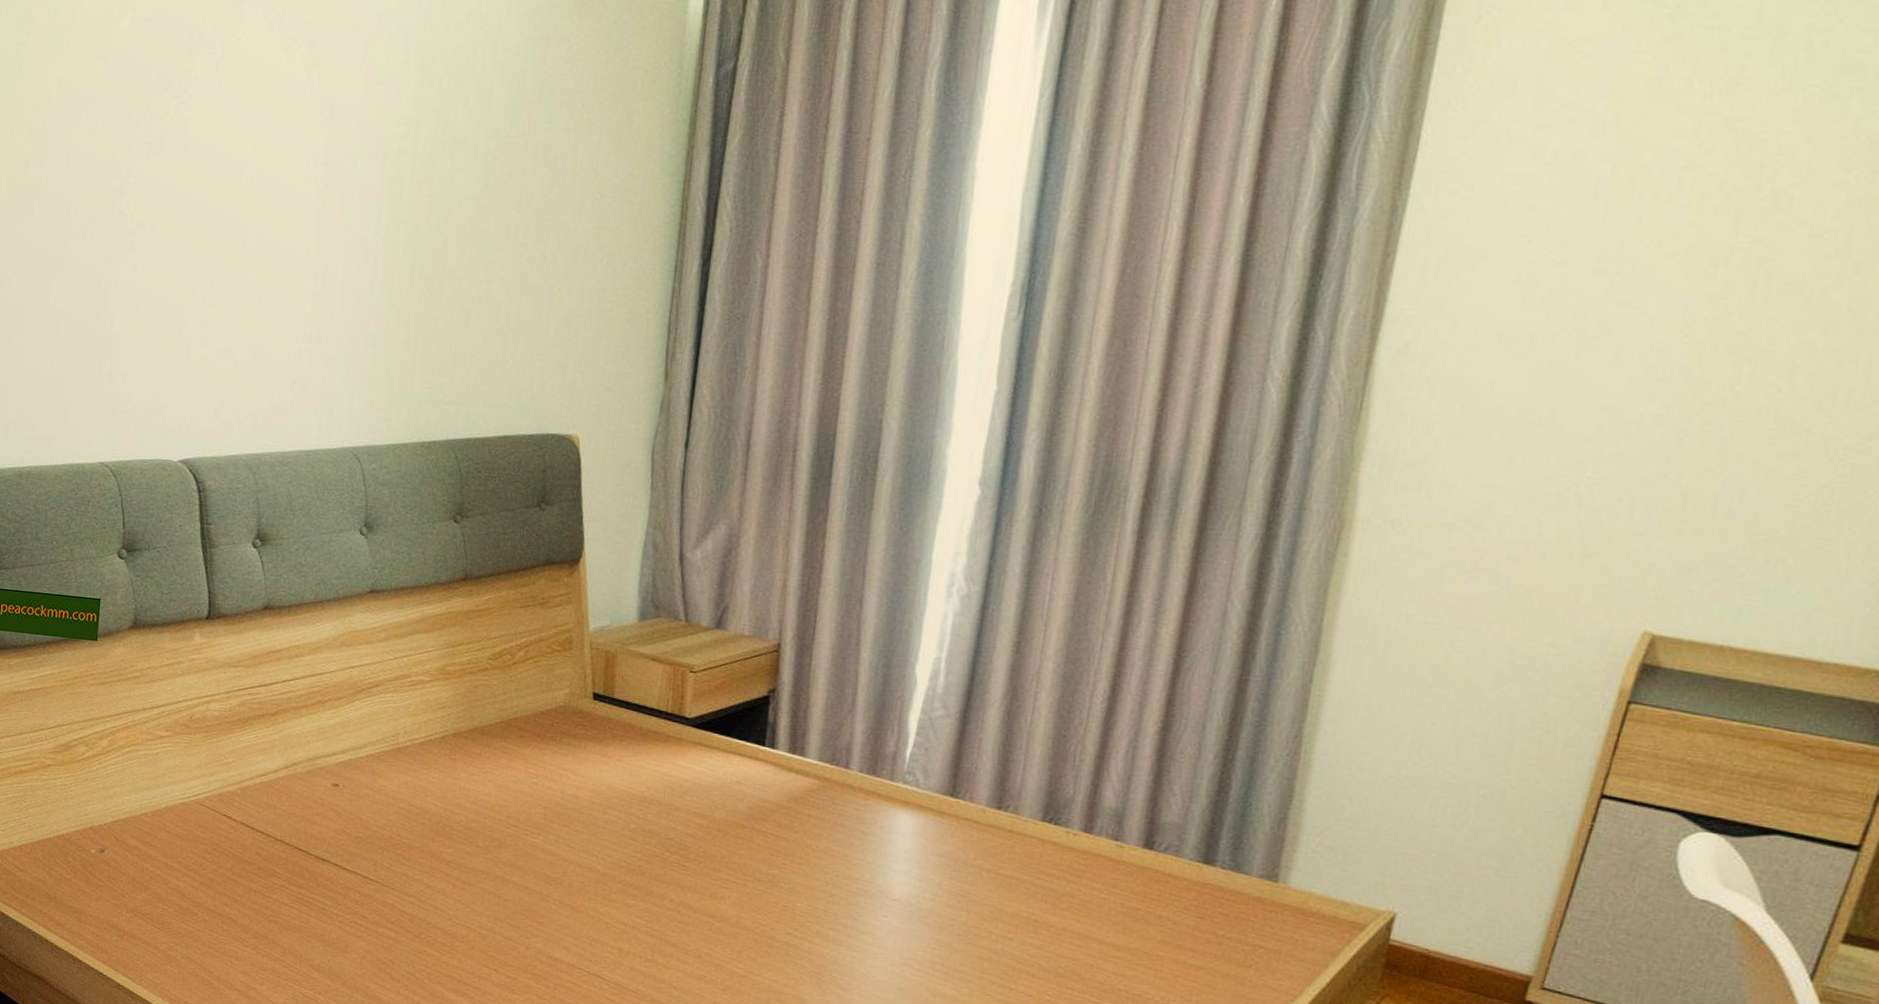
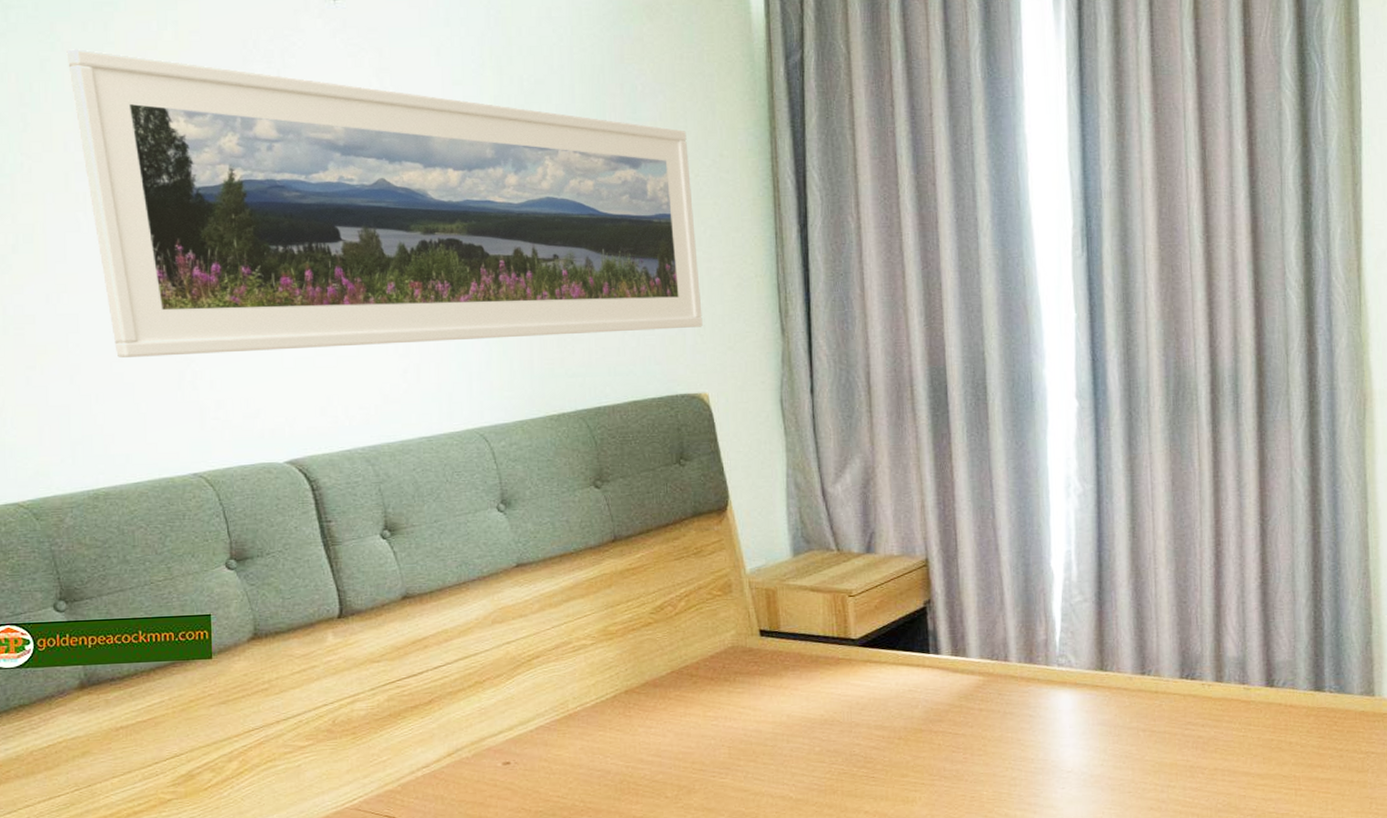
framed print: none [39,34,599,364] -> present [66,49,703,358]

